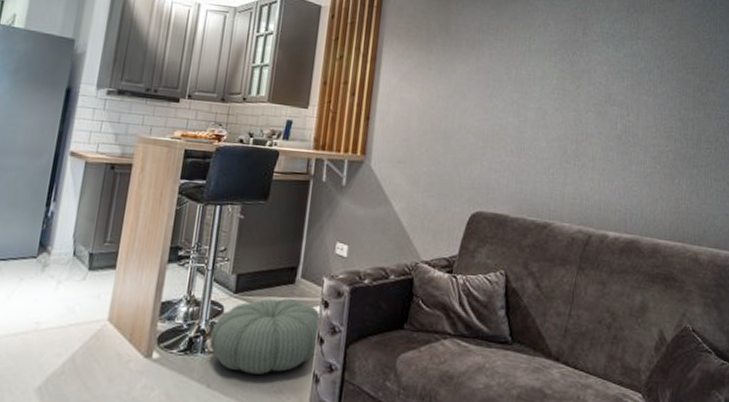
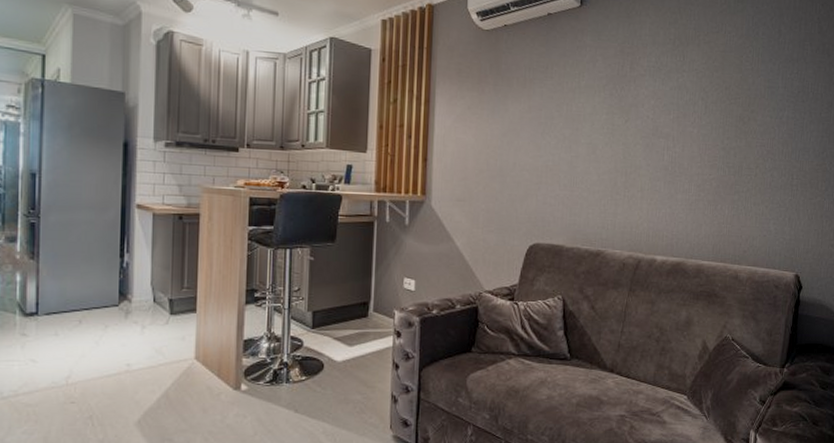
pouf: present [209,299,321,374] -> none [293,332,395,398]

